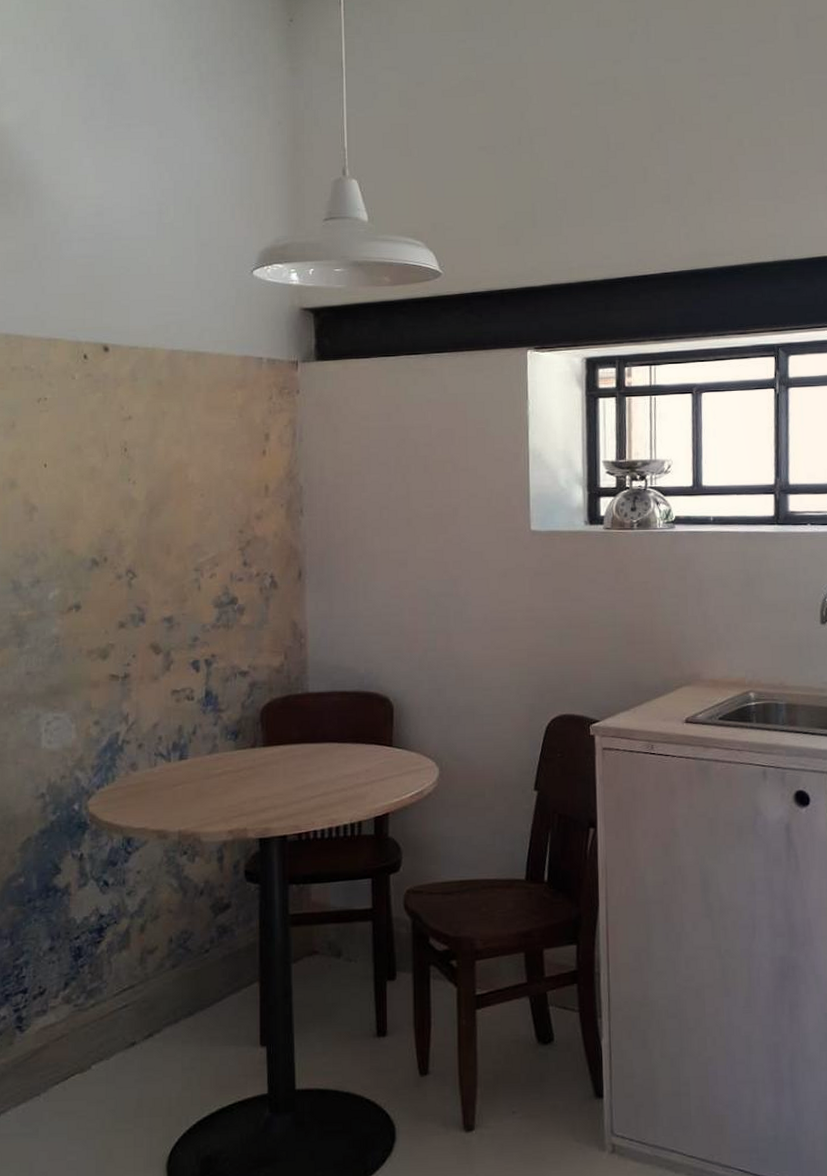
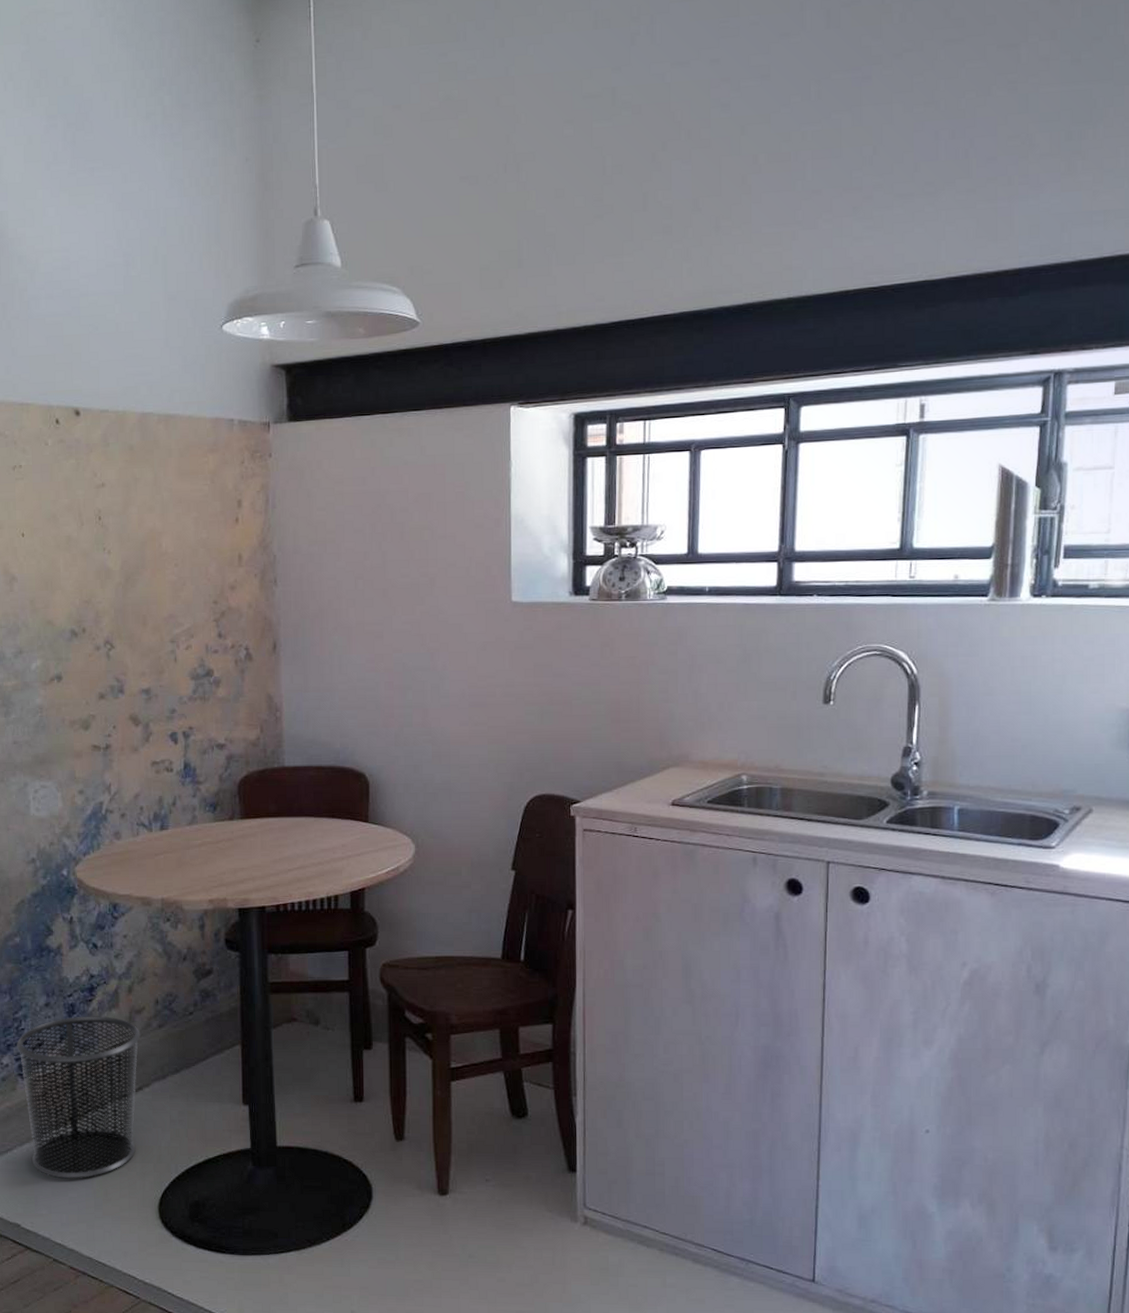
waste bin: none [16,958,152,1140] -> present [17,1016,141,1178]

